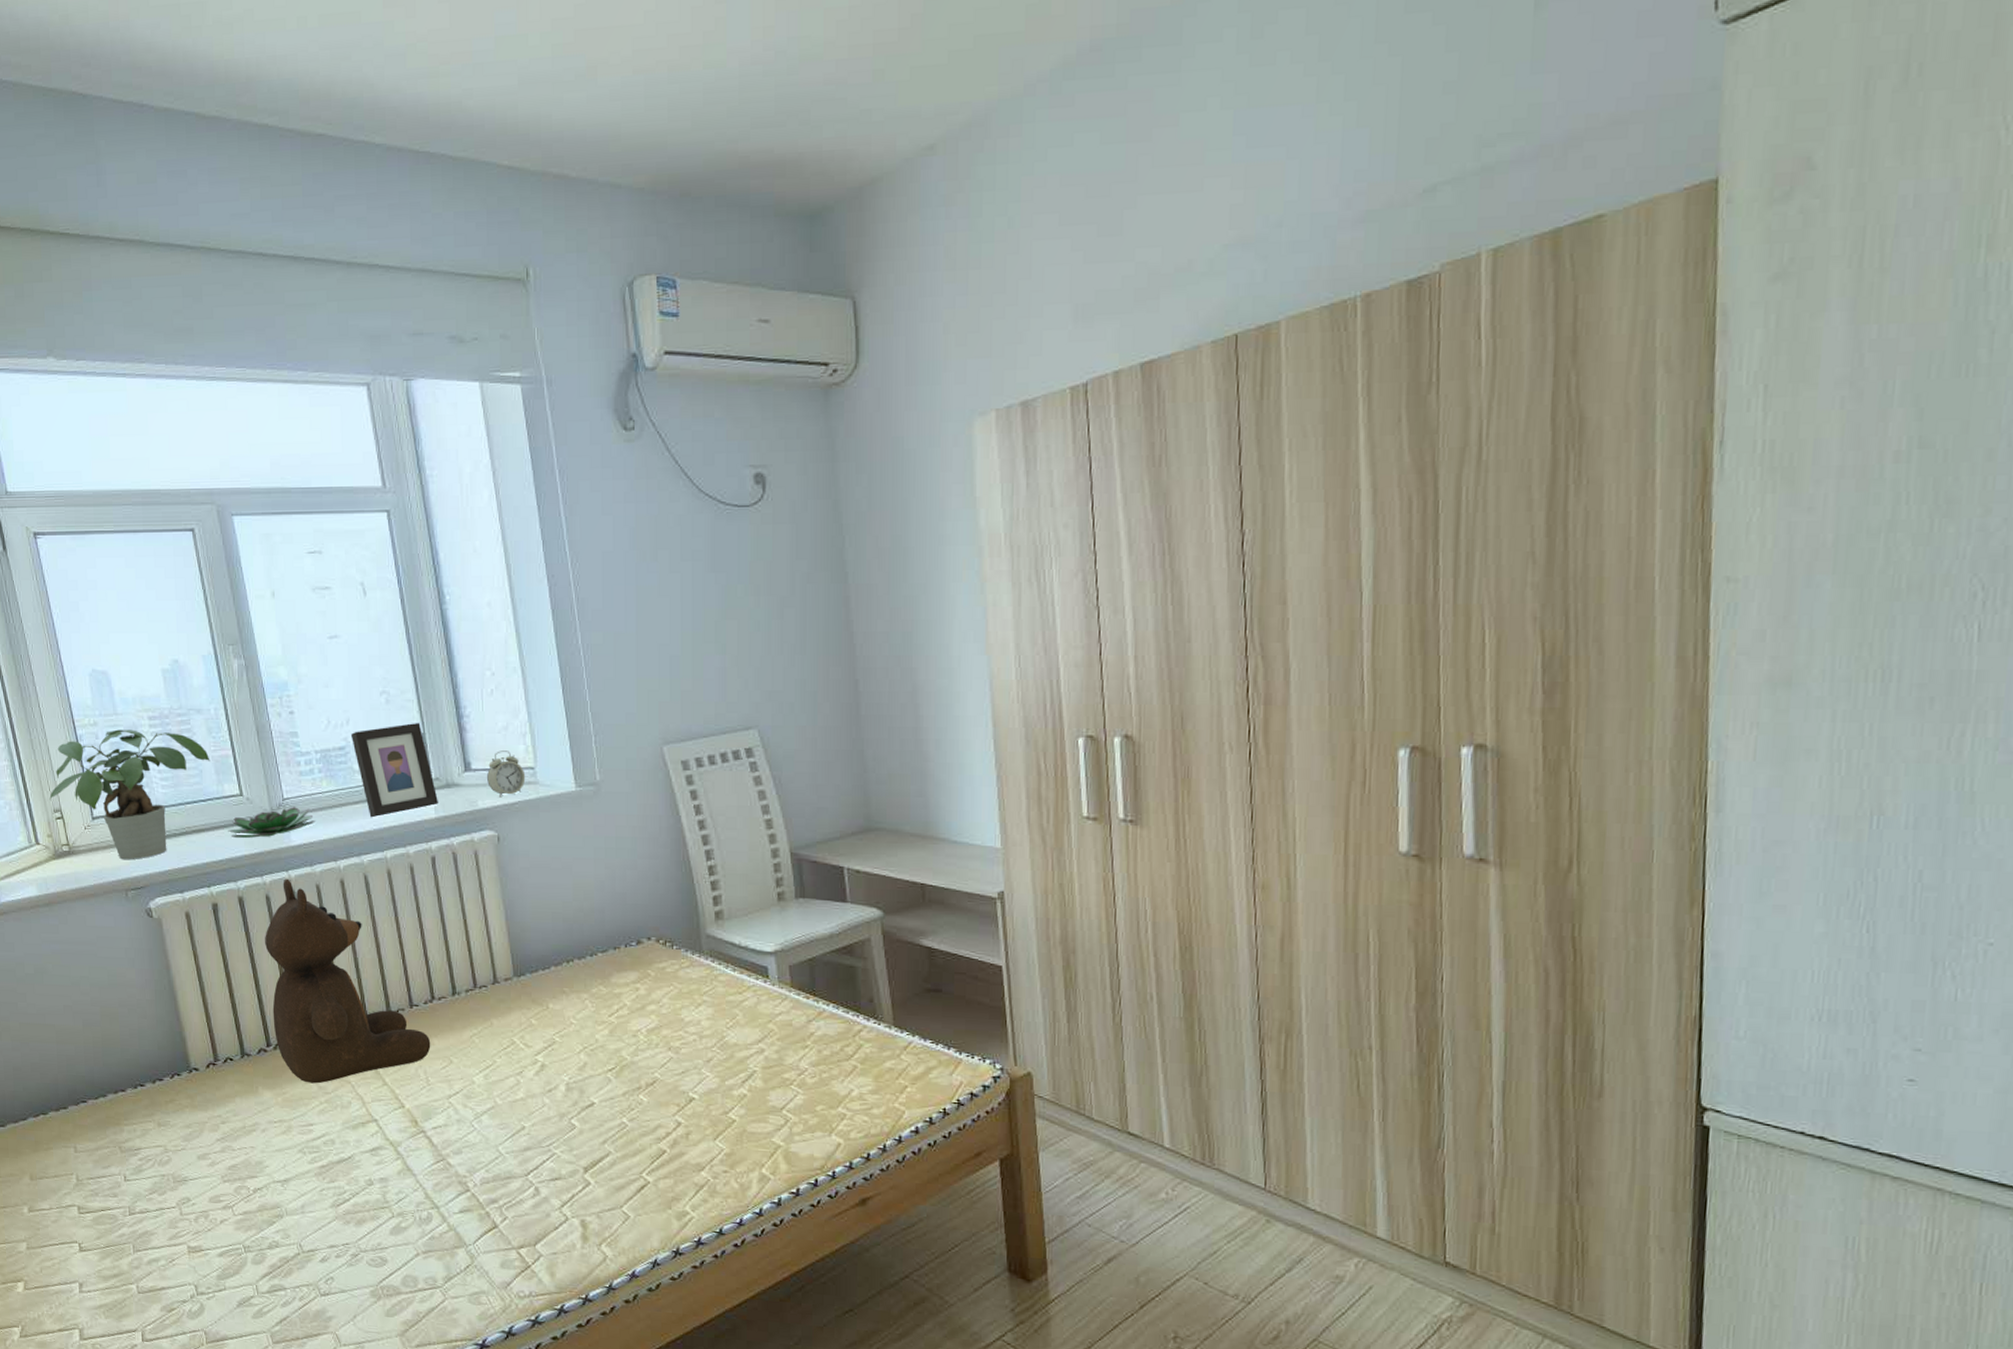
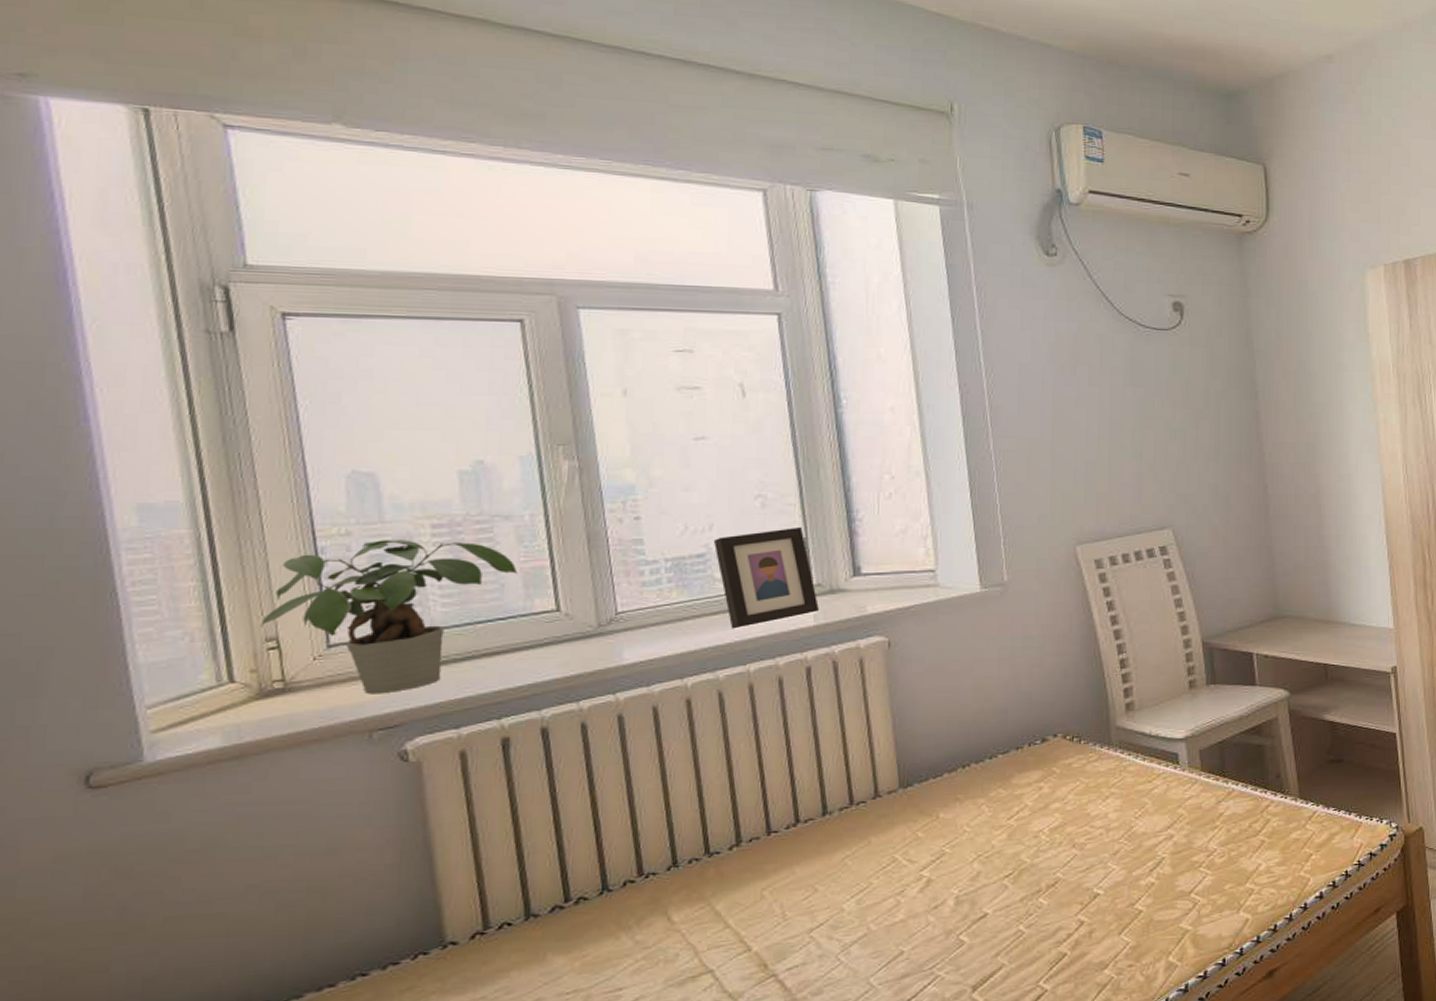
succulent plant: present [228,807,315,839] -> none [534,621,658,661]
teddy bear: present [265,878,431,1084] -> none [574,702,791,940]
alarm clock: present [487,750,526,798] -> none [879,554,925,602]

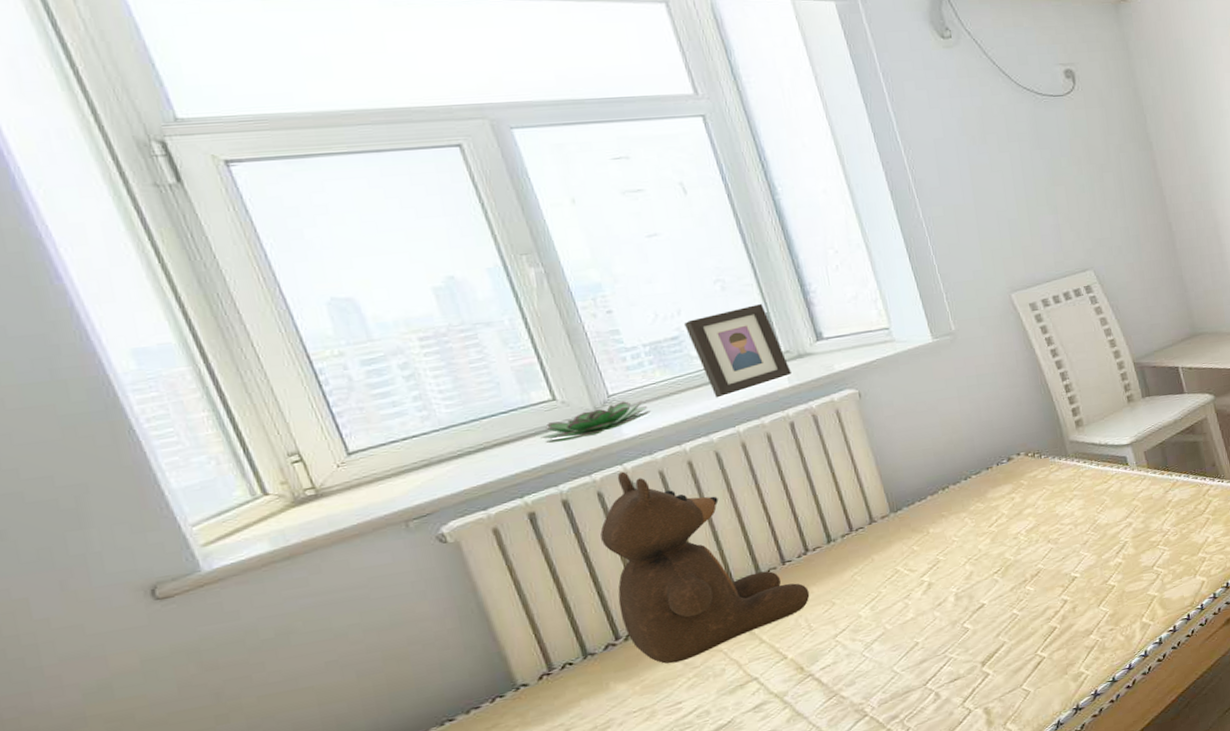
potted plant: present [260,540,518,693] -> none [279,350,509,490]
succulent plant: none [534,621,658,661] -> present [540,400,651,444]
teddy bear: none [574,702,791,940] -> present [600,471,810,664]

